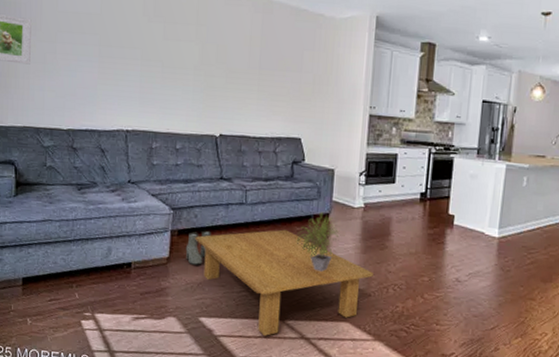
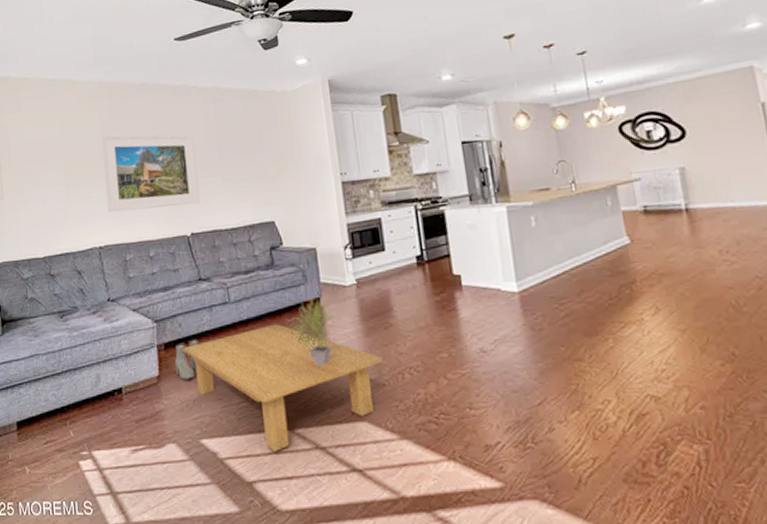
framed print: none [140,21,237,108] -> present [102,134,200,213]

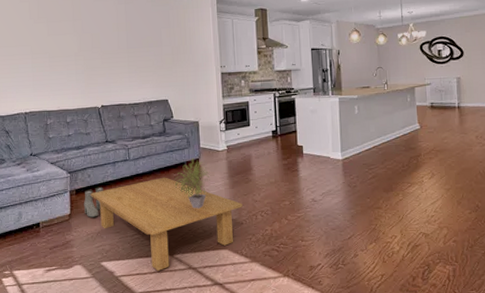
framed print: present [102,134,200,213] -> none [31,23,110,86]

